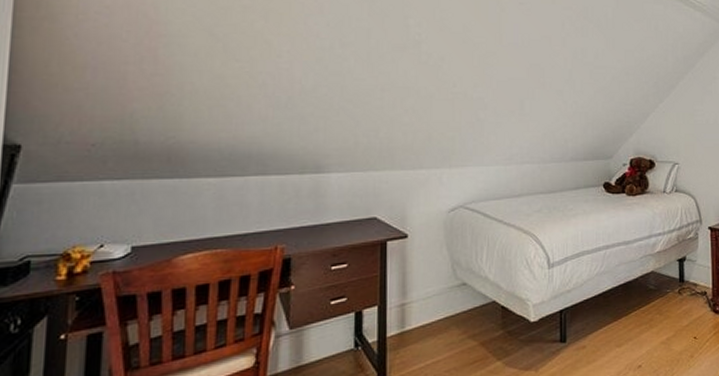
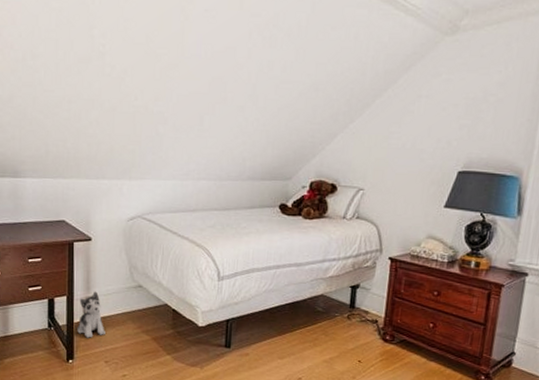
plush toy: none [391,296,425,354] -> present [77,291,105,338]

